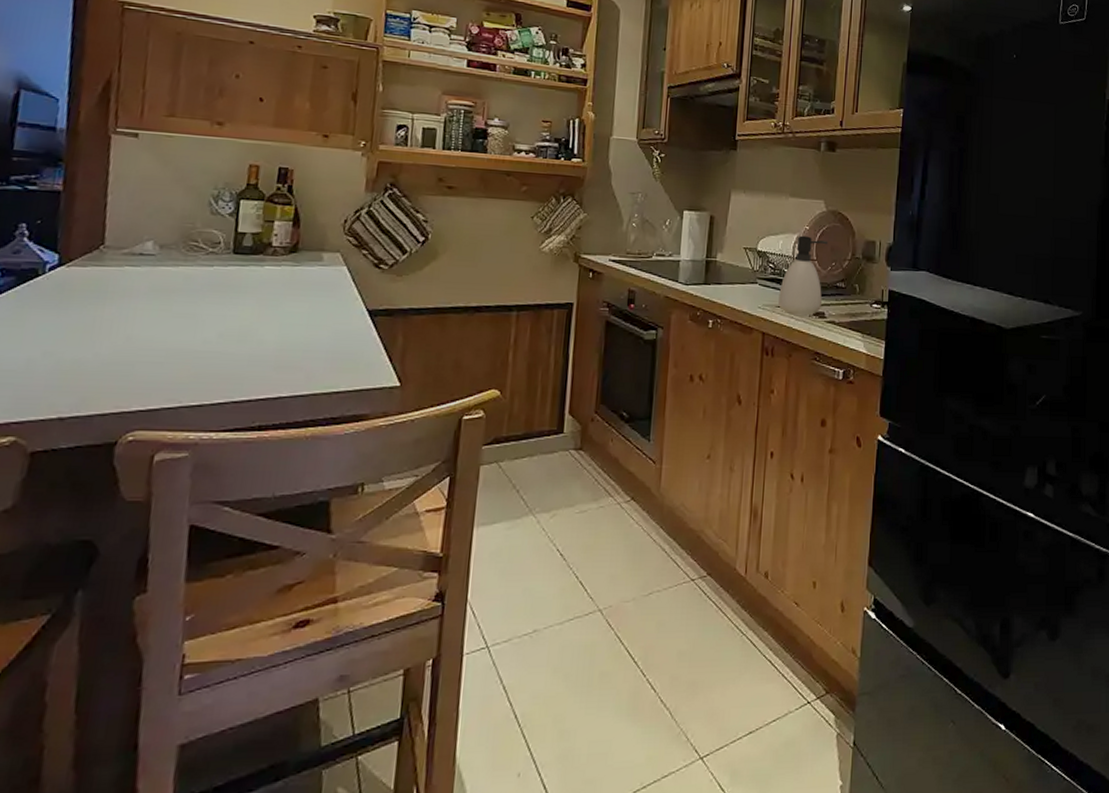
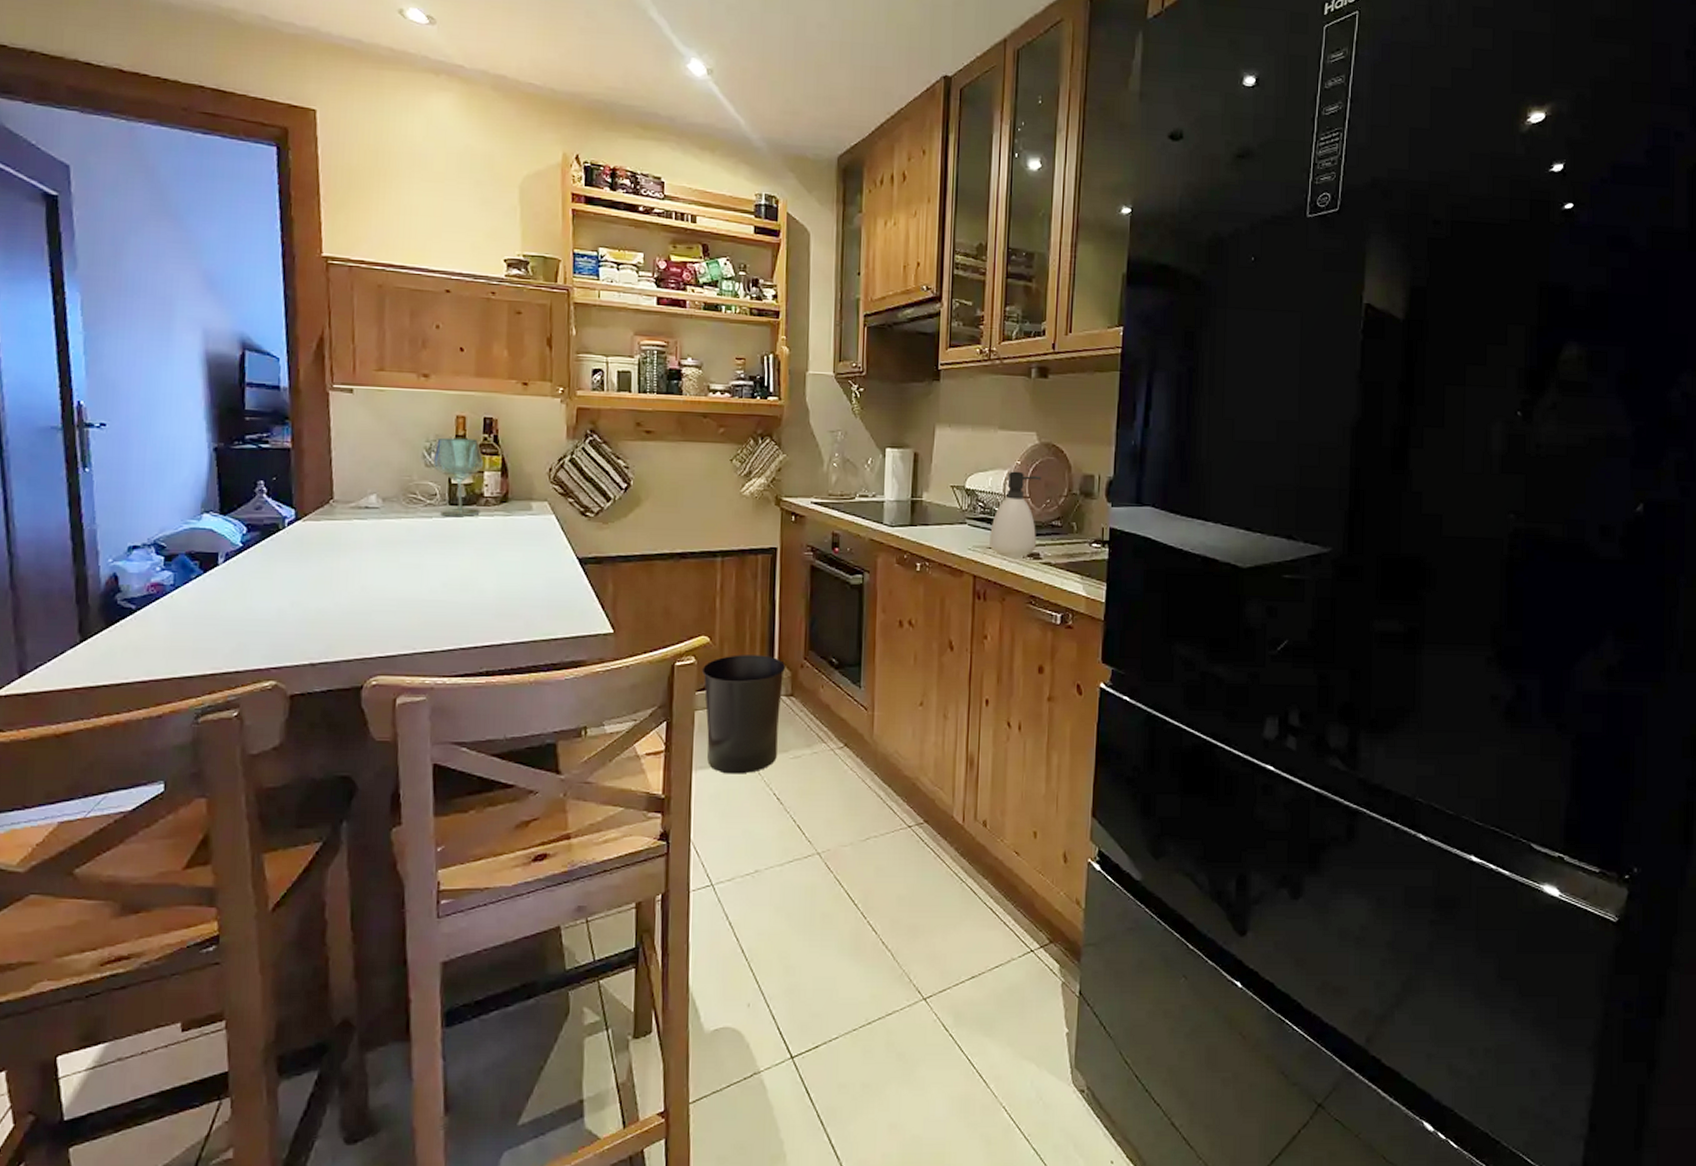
wine glass: none [218,186,276,266] -> present [432,437,485,516]
waste bin: none [490,408,577,530] -> present [702,655,786,774]

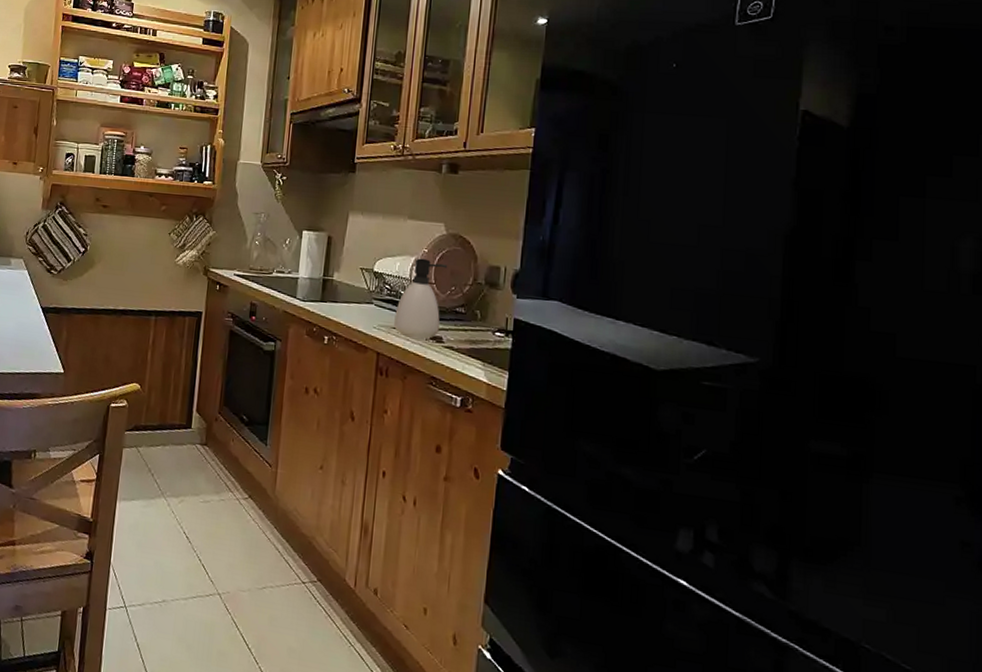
waste bin: present [702,655,786,774] -> none [130,403,203,510]

